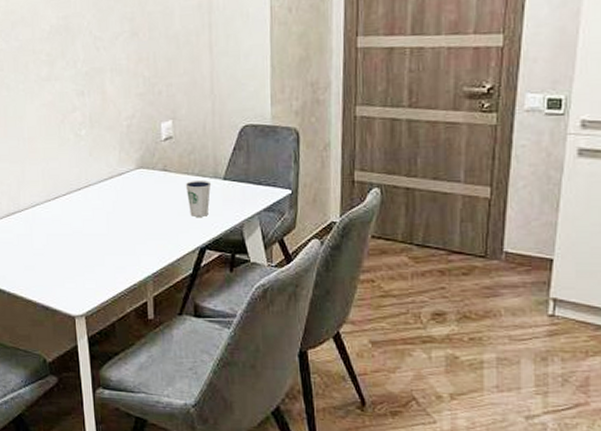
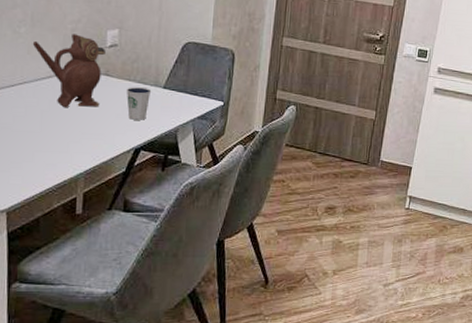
teapot: none [93,130,163,207] -> present [32,34,107,107]

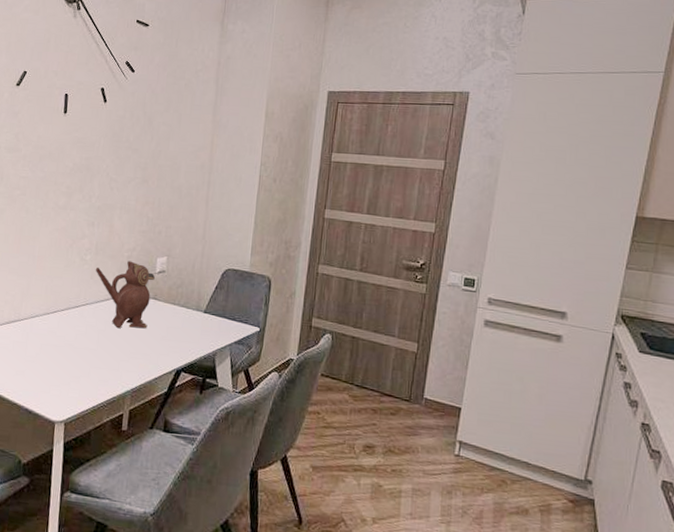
dixie cup: present [126,87,152,120] -> none [170,310,194,343]

